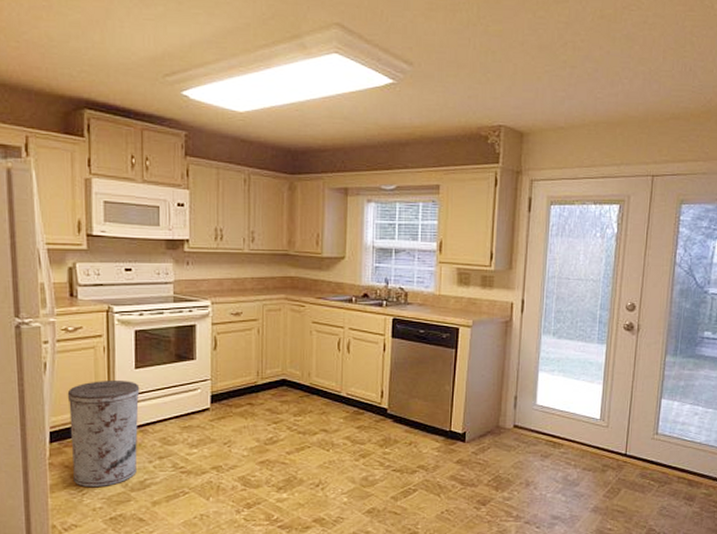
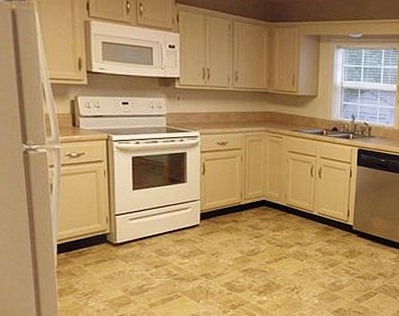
trash can: present [67,381,140,488] -> none [72,200,137,292]

